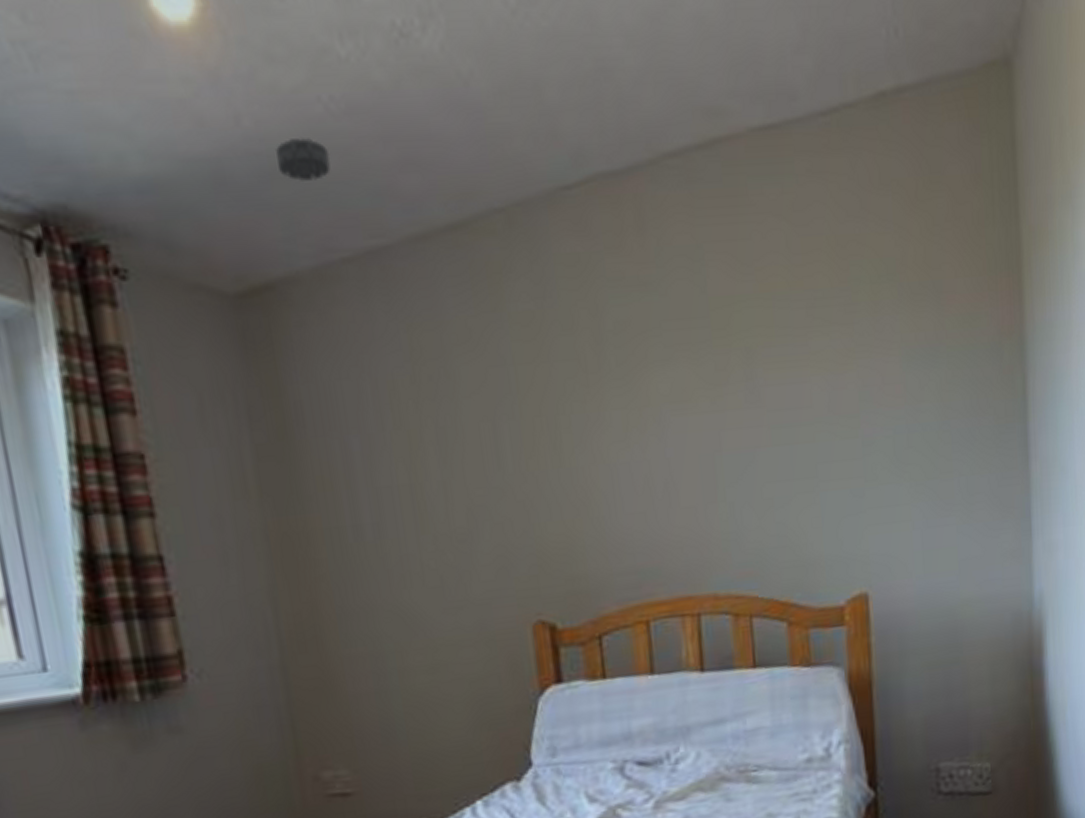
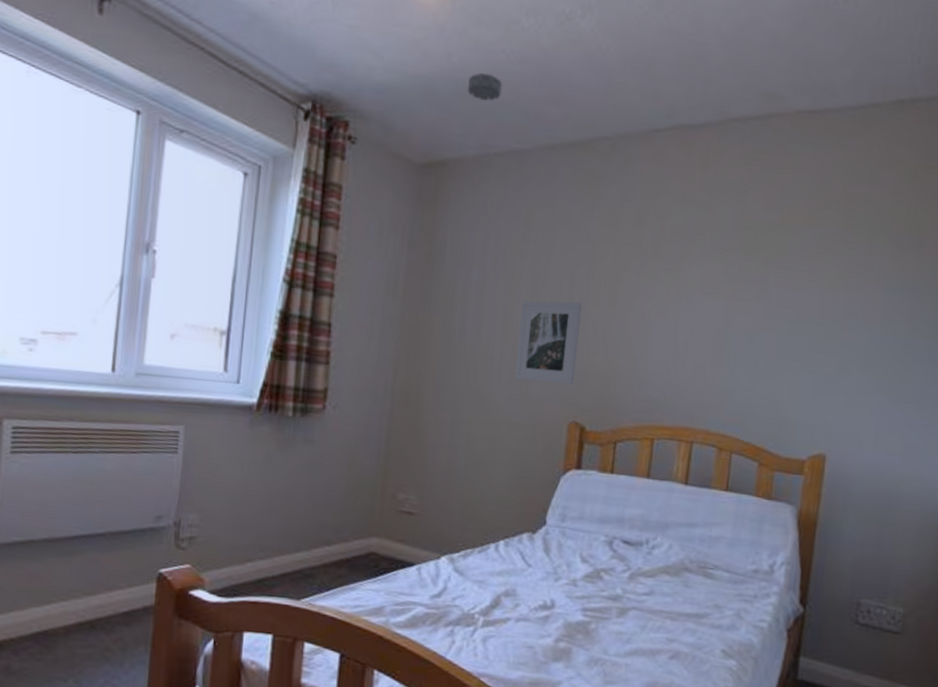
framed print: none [432,455,528,580] -> present [514,300,582,384]

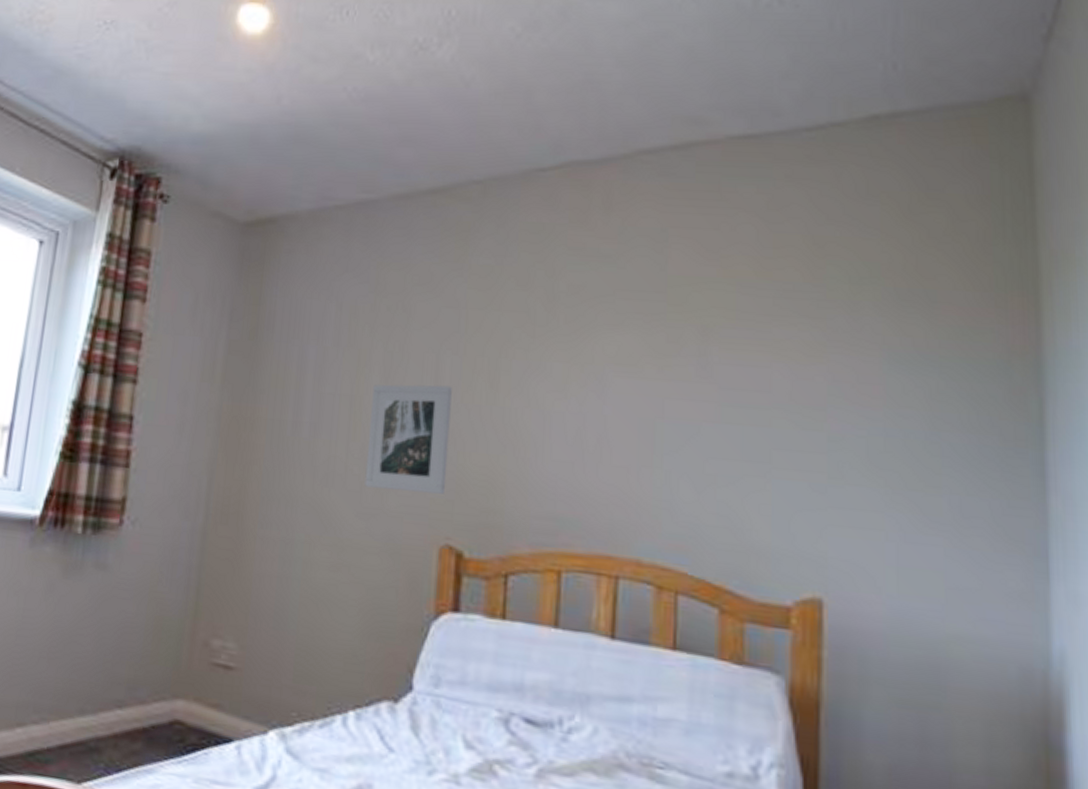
smoke detector: present [468,73,503,101] -> none [301,115,344,146]

